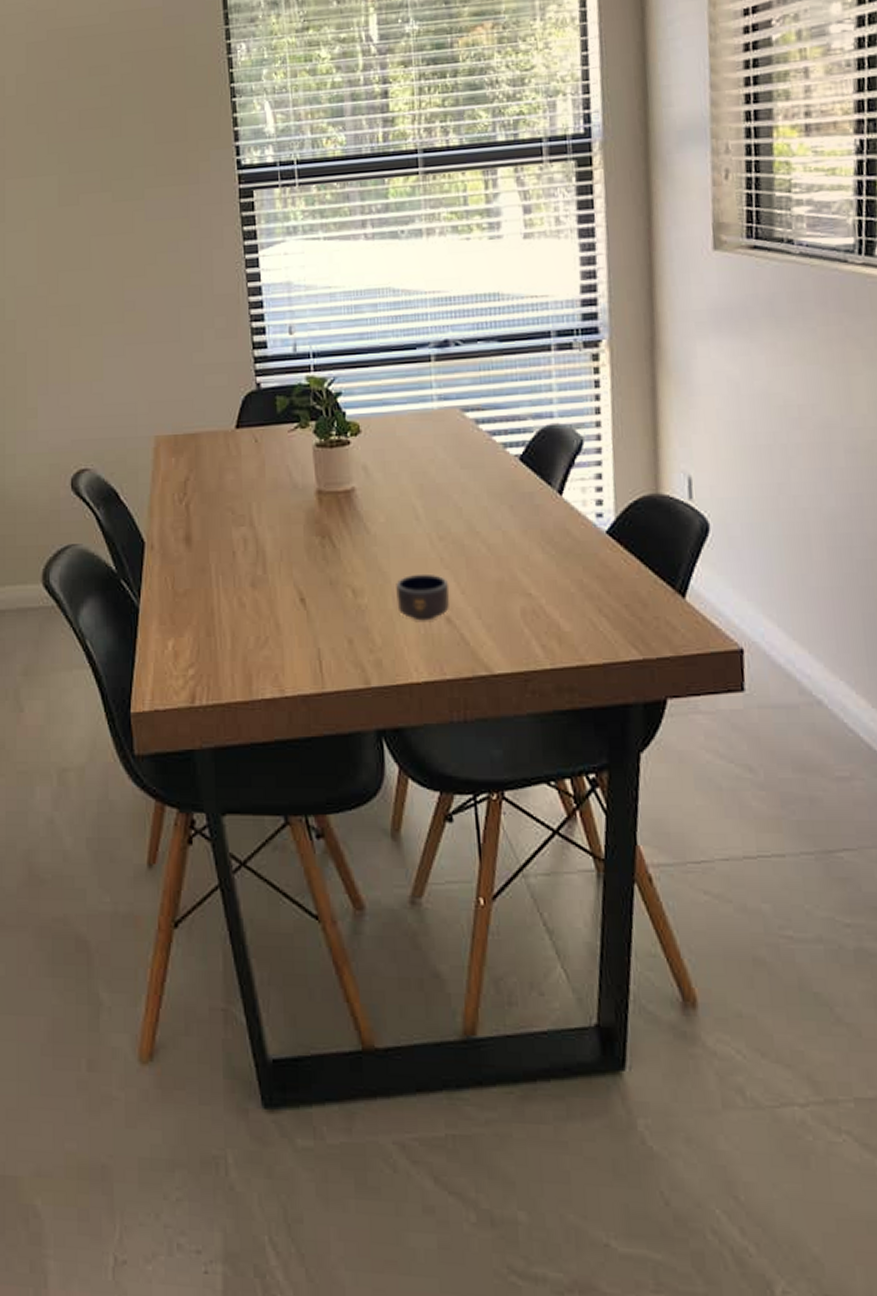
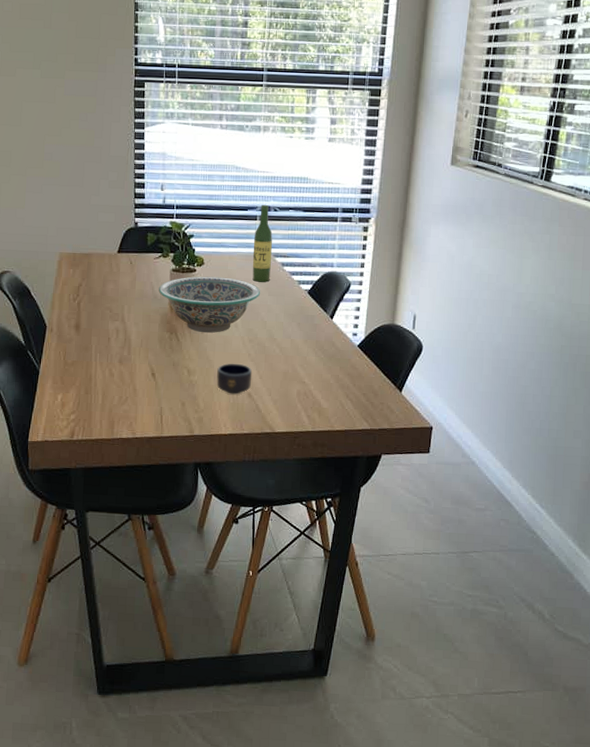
decorative bowl: none [298,448,449,532] -> present [158,276,261,333]
wine bottle: none [429,337,460,451] -> present [252,204,273,282]

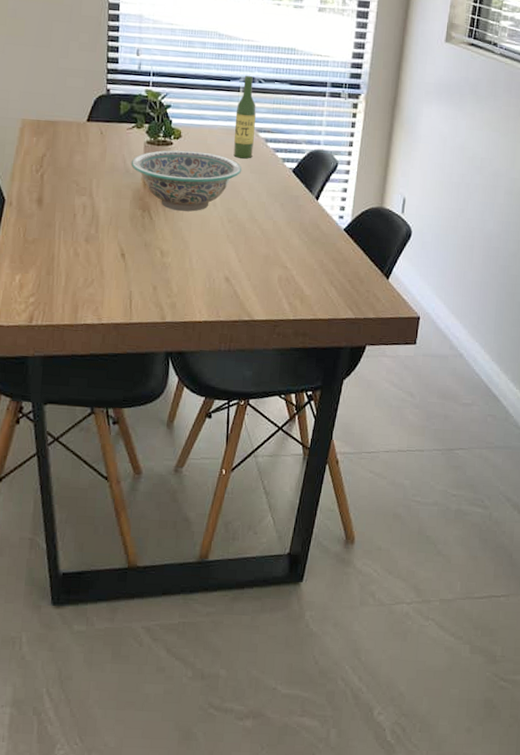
mug: present [216,363,253,394] -> none [192,244,231,279]

